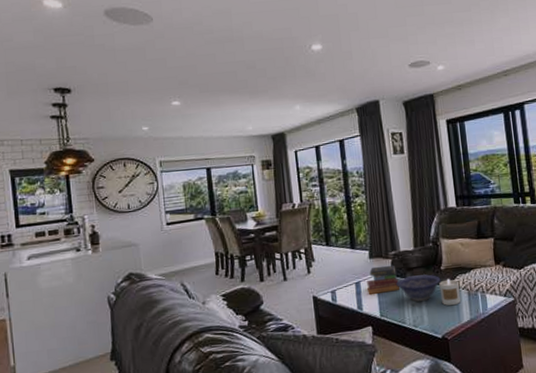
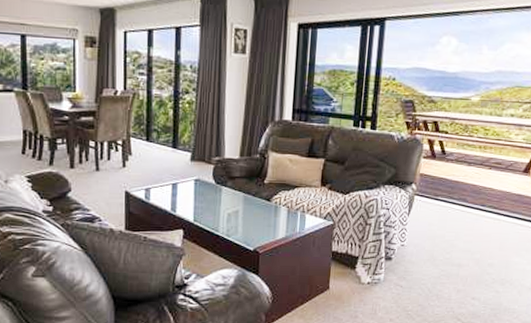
books: present [367,264,399,294] -> none [184,170,219,198]
decorative bowl: present [396,274,441,302] -> none [215,185,263,212]
candle: present [439,278,460,306] -> none [259,193,281,221]

